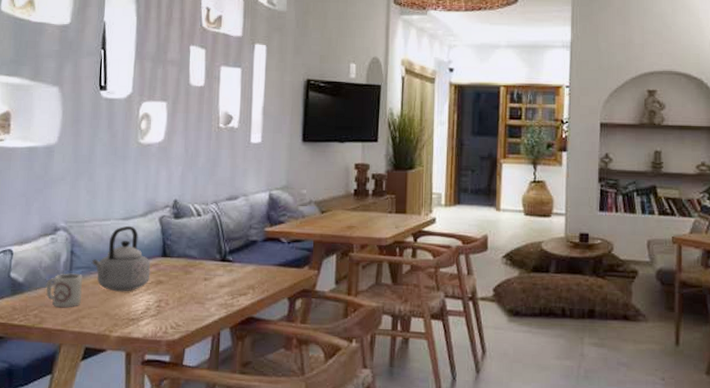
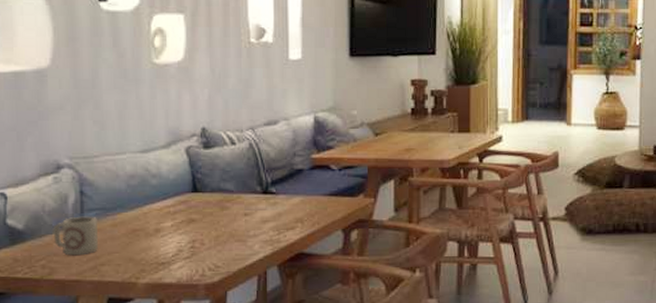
teapot: present [92,225,151,292] -> none [107,159,180,234]

